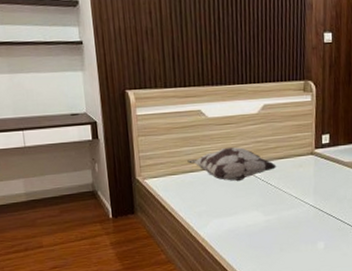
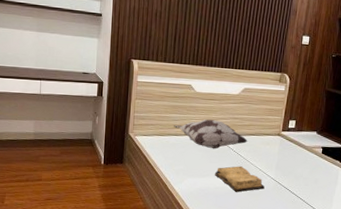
diary: none [243,196,304,228] -> present [214,166,265,192]

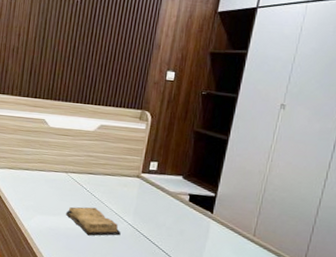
decorative pillow: present [174,119,248,149] -> none [25,155,103,187]

